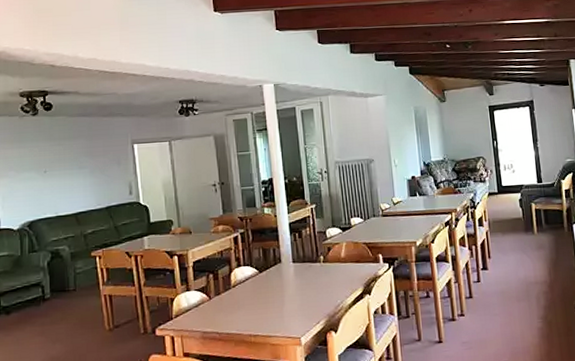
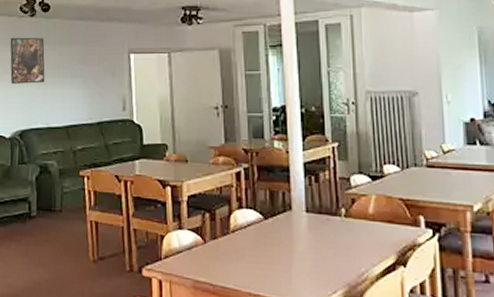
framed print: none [12,134,51,179] -> present [10,37,45,84]

